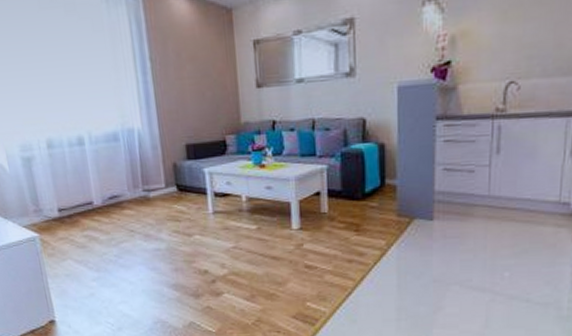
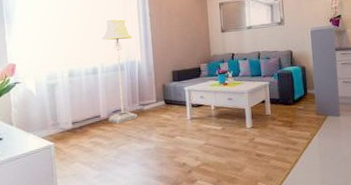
floor lamp: none [85,66,142,215] -> present [101,19,138,125]

